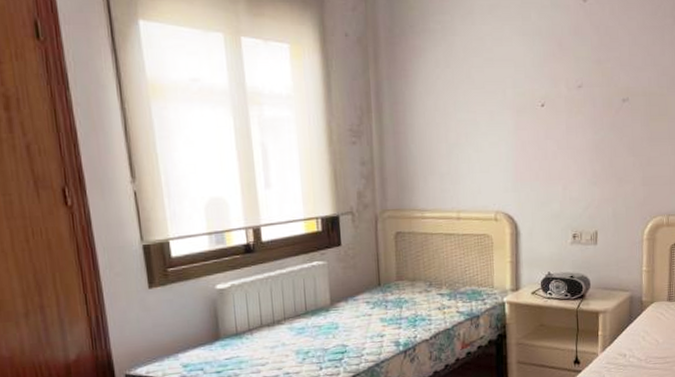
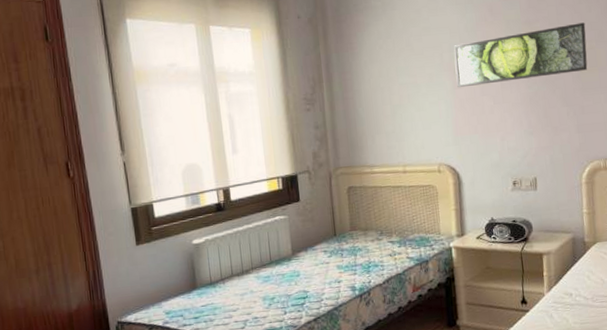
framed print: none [518,66,658,129] -> present [454,22,588,88]

